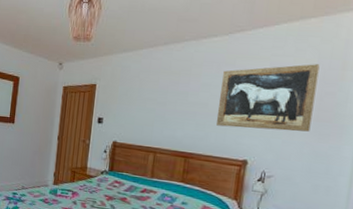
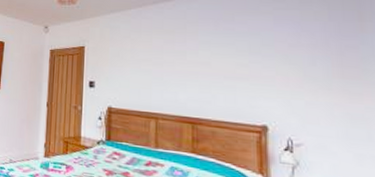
wall art: present [216,64,320,132] -> none [222,16,337,91]

